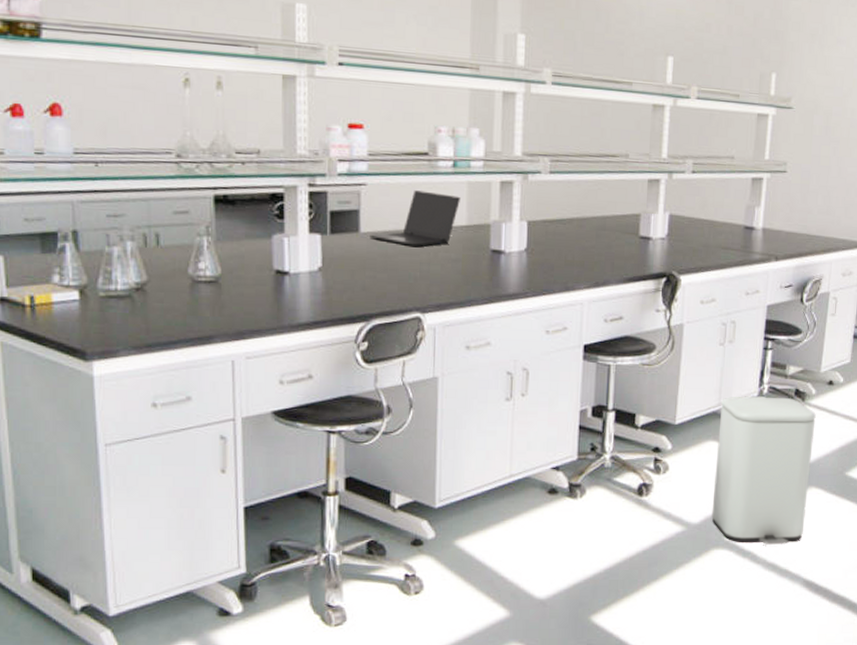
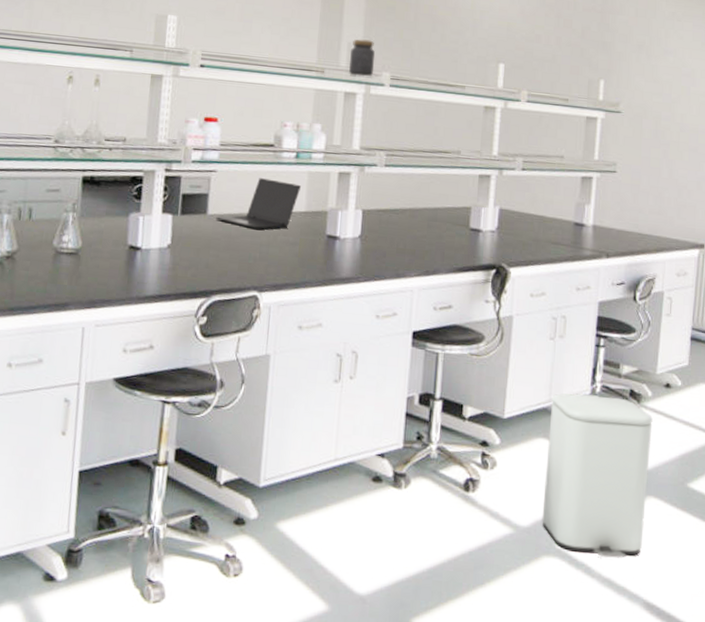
jar: none [507,30,535,74] -> present [349,39,375,77]

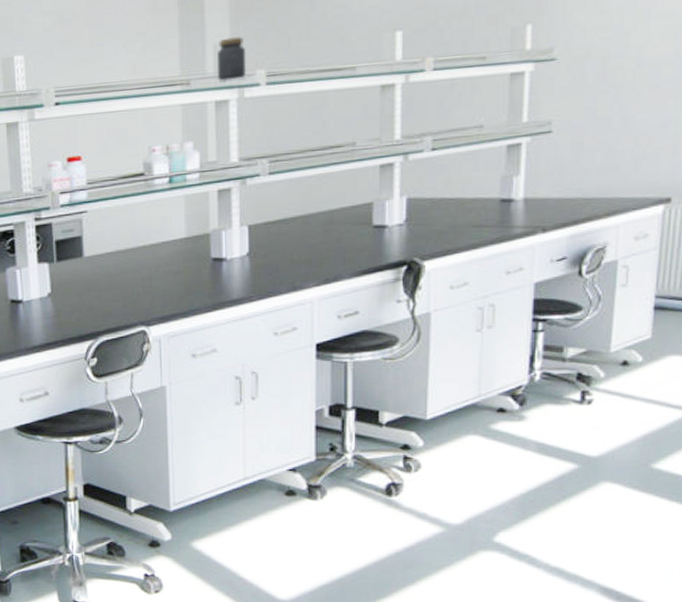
laptop: present [216,178,301,230] -> none [93,210,178,265]
pedal bin: present [542,393,653,559] -> none [476,383,607,548]

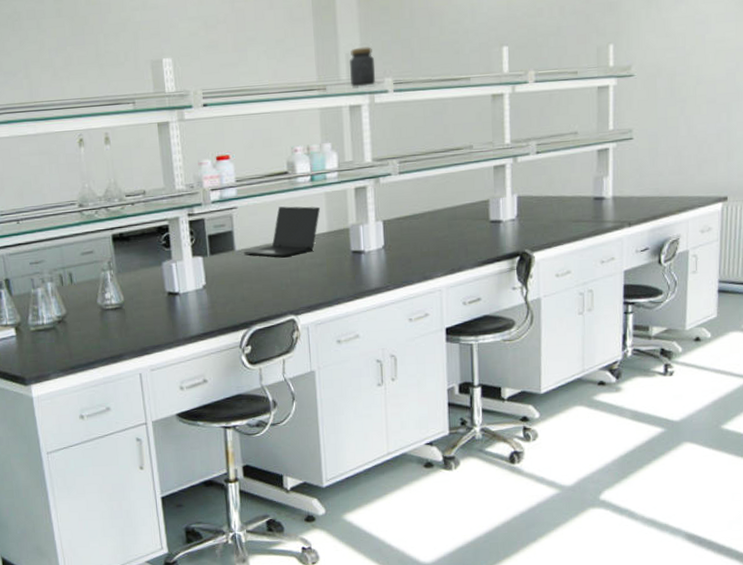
laptop: none [93,210,178,265] -> present [244,206,320,258]

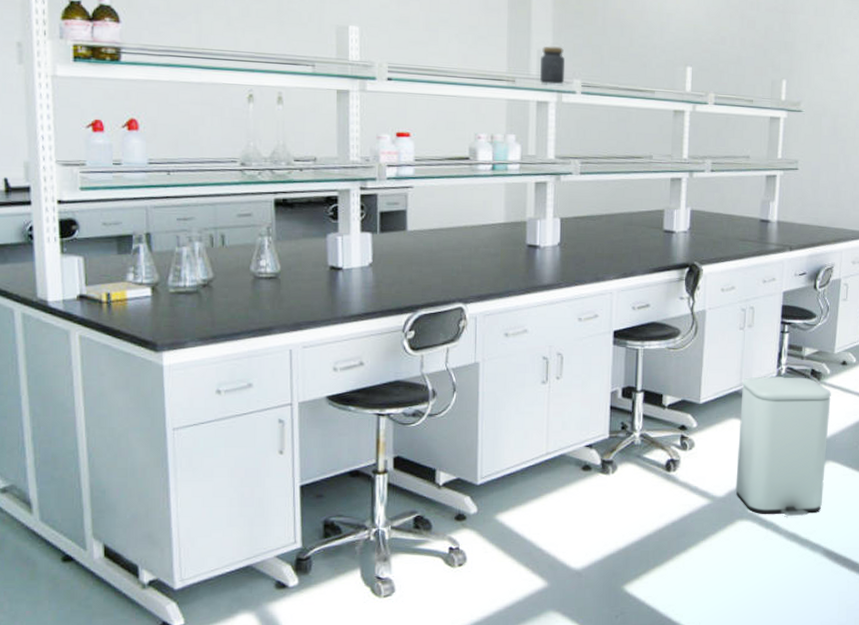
laptop: present [244,206,320,258] -> none [416,192,499,244]
pedal bin: none [584,358,685,502] -> present [735,375,831,517]

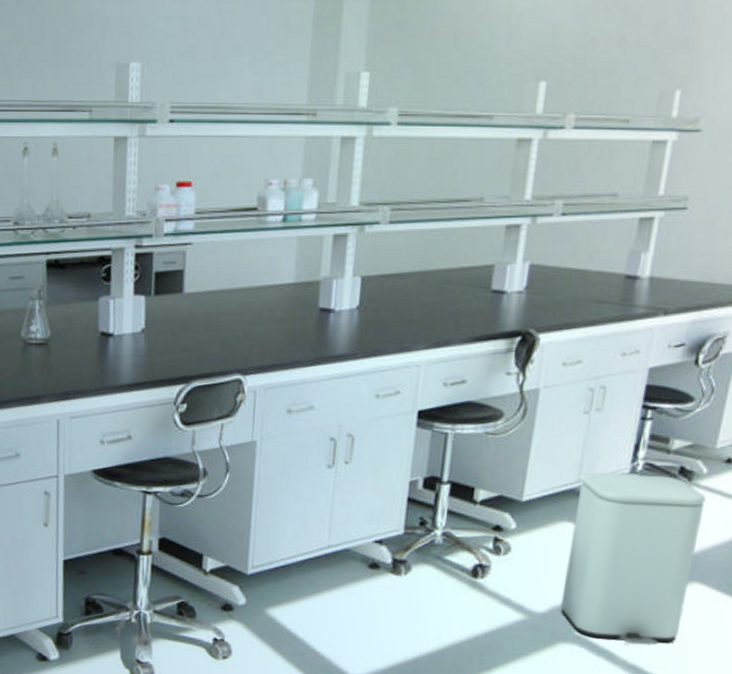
jar: present [540,46,565,85] -> none [347,68,380,115]

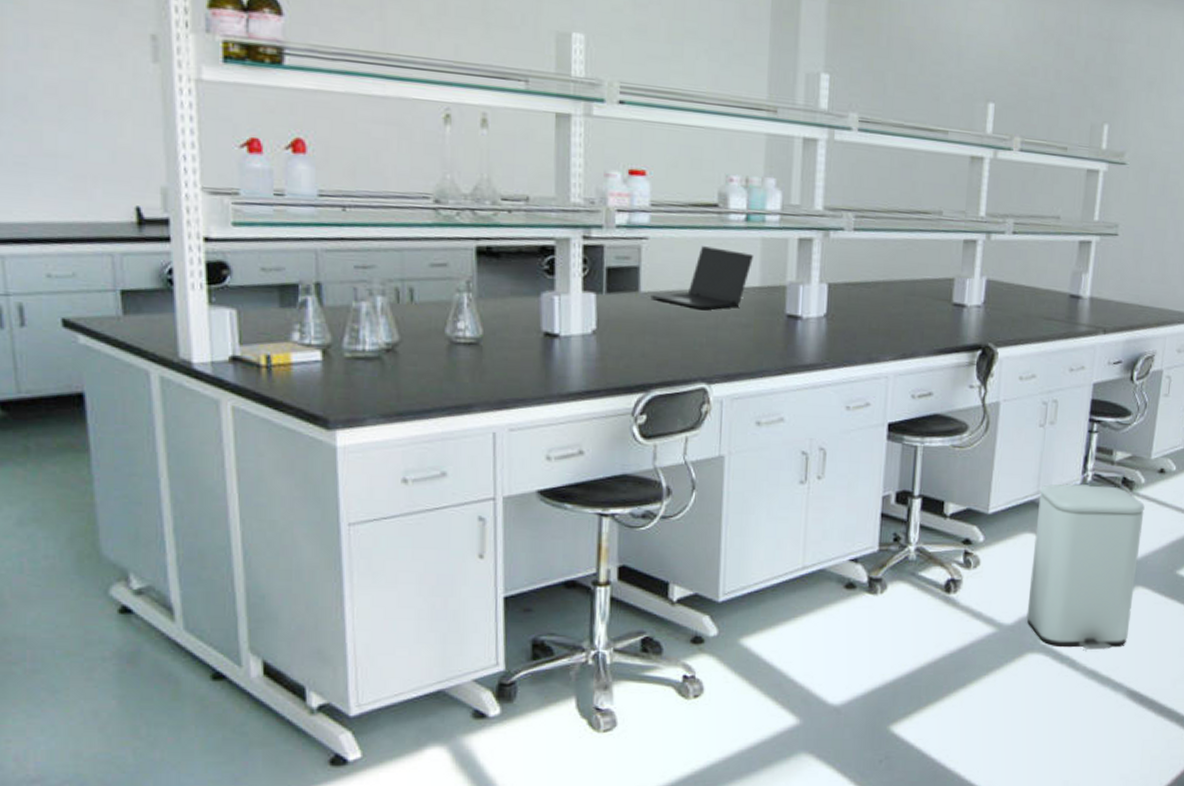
laptop: none [193,248,289,307] -> present [650,246,753,310]

